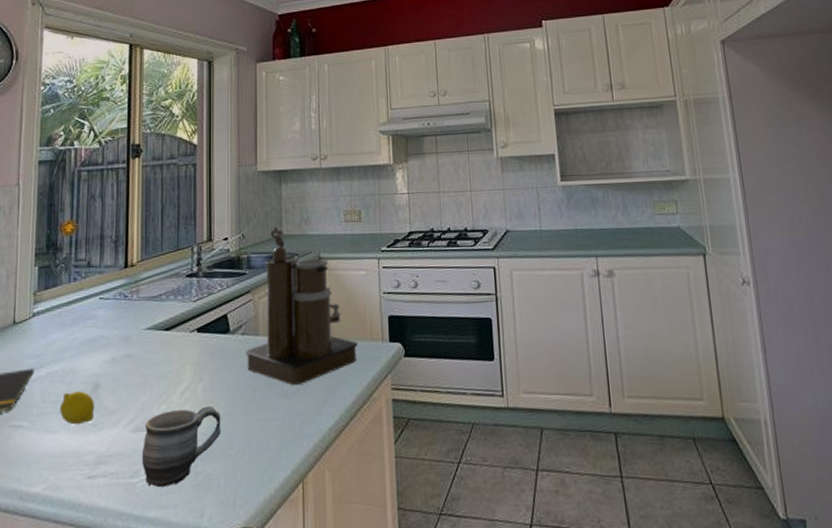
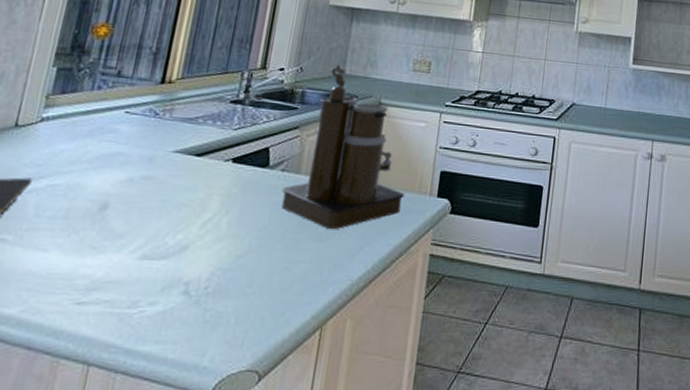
fruit: present [60,391,95,425] -> none [55,208,100,246]
mug: present [141,405,221,488] -> none [143,240,244,322]

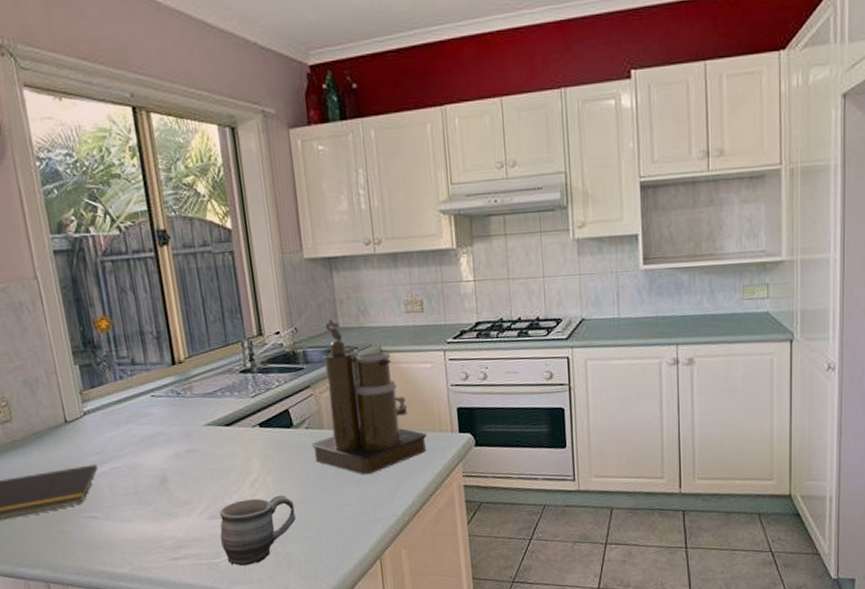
mug: none [143,240,244,322] -> present [219,495,296,567]

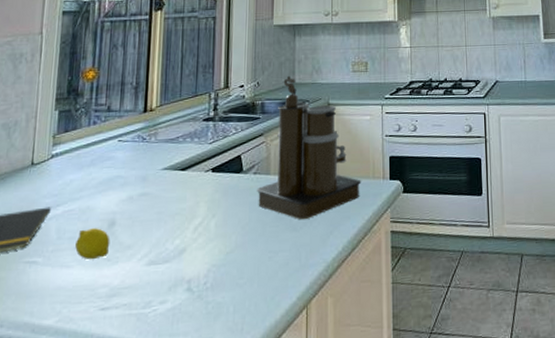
fruit: none [130,484,168,515] -> present [75,228,110,260]
mug: present [219,495,296,567] -> none [154,239,232,317]

